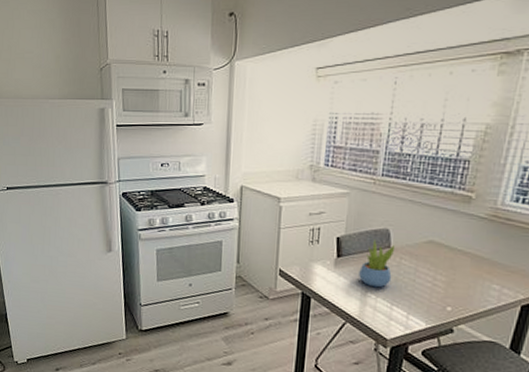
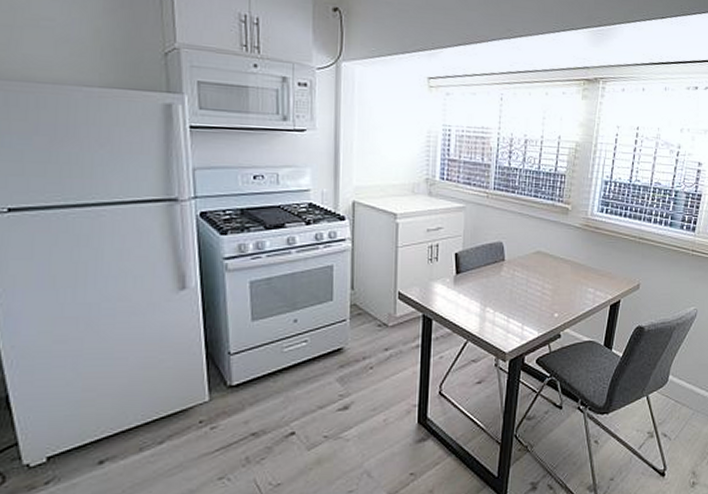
succulent plant: present [359,238,396,288] -> none [478,252,509,302]

